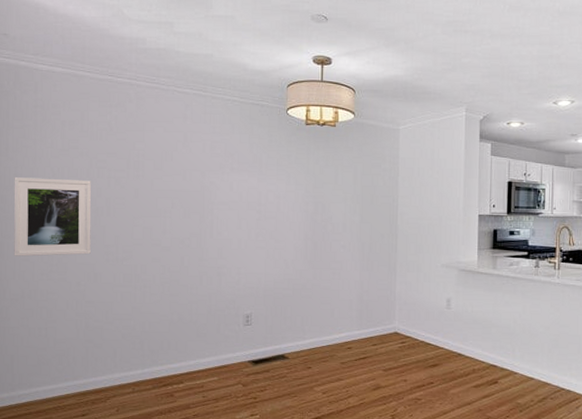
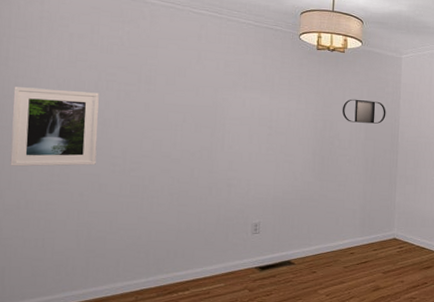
home mirror: none [334,177,383,205] -> present [342,99,386,124]

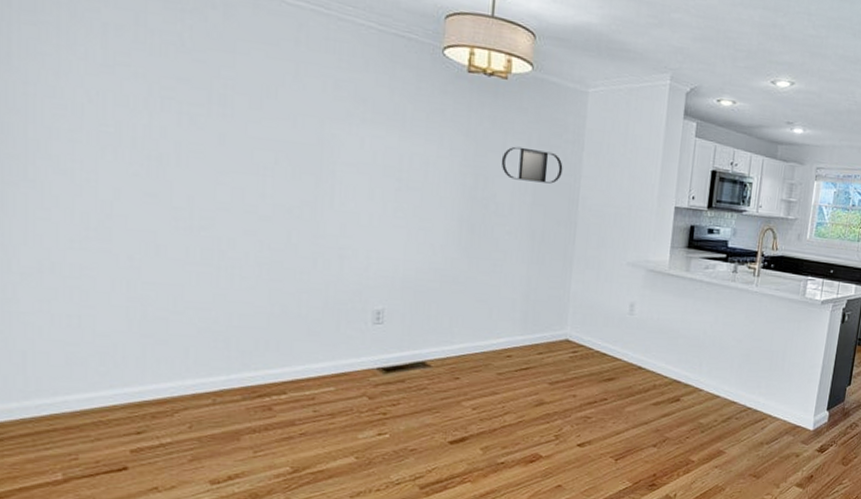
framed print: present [10,87,99,167] -> none [22,97,152,219]

